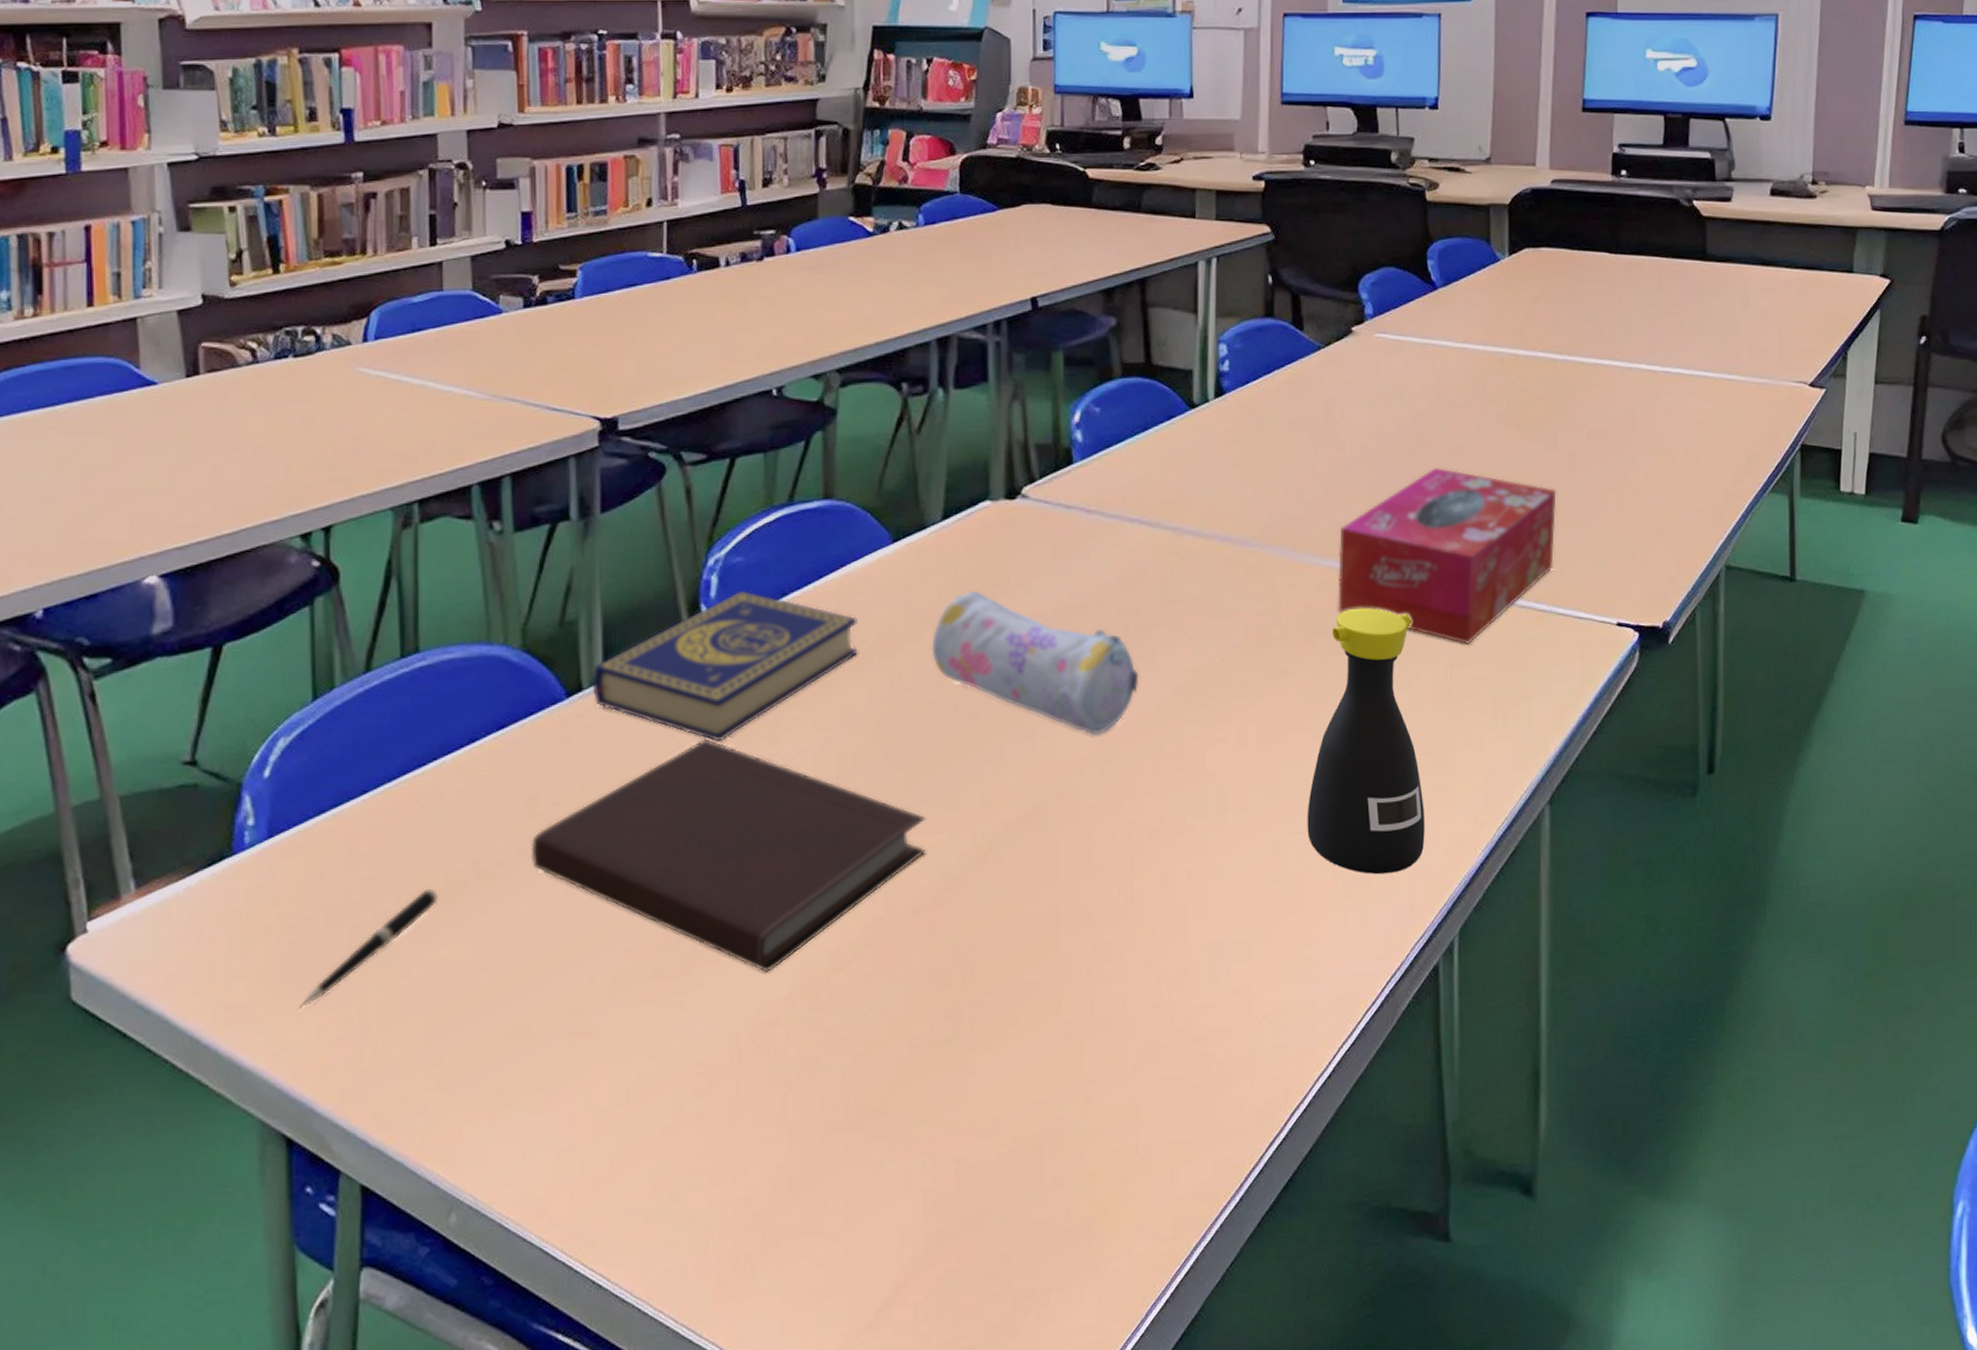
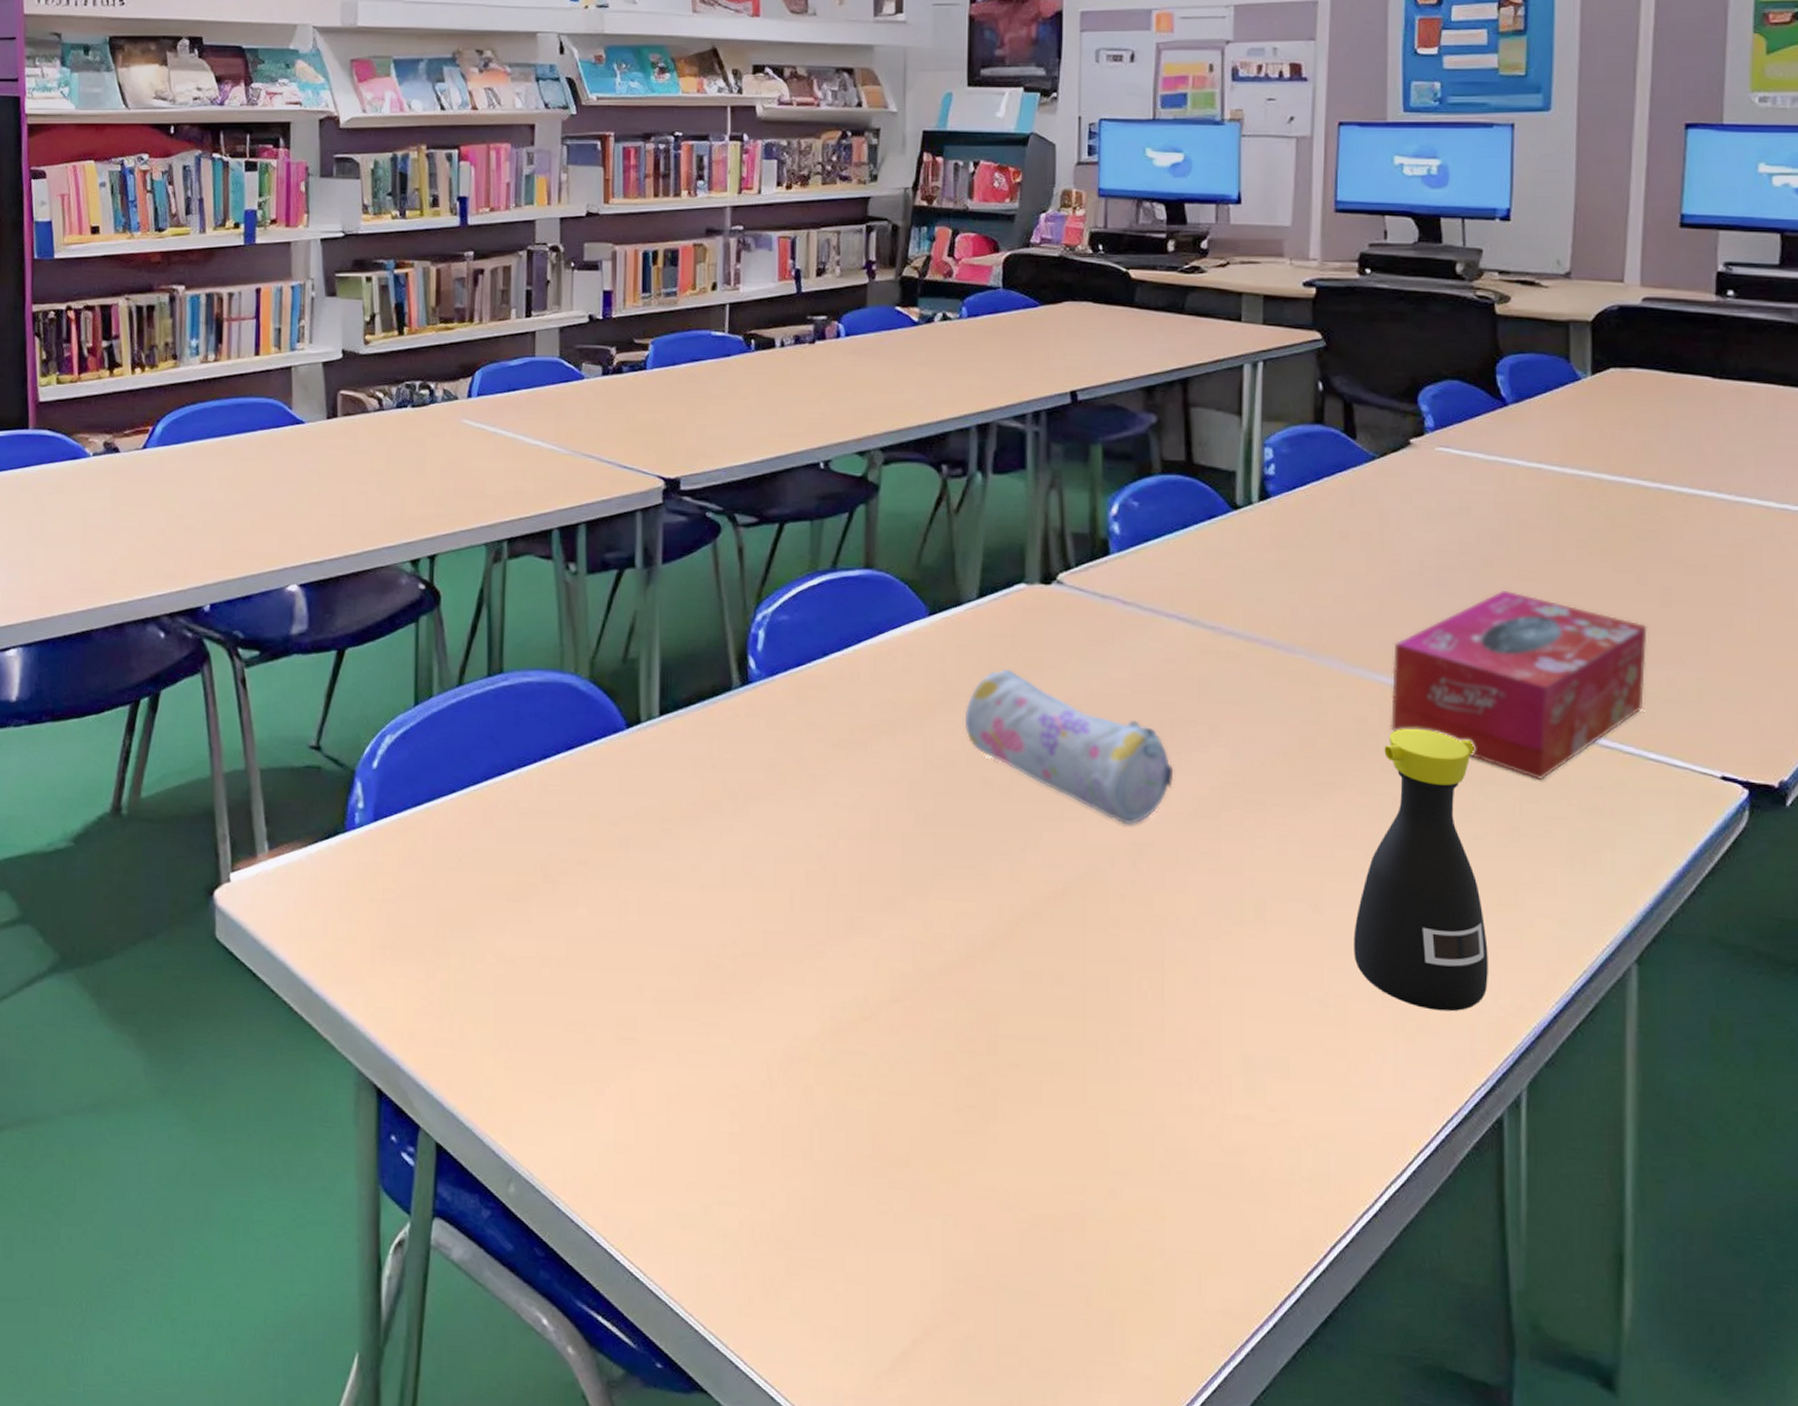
pen: present [300,888,438,1009] -> none [393,885,510,976]
notebook: present [530,739,926,972] -> none [590,781,955,1010]
book: present [591,590,858,743] -> none [649,646,893,787]

